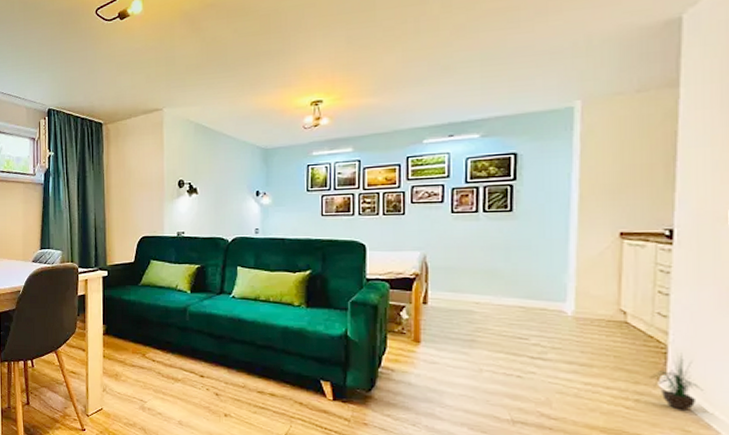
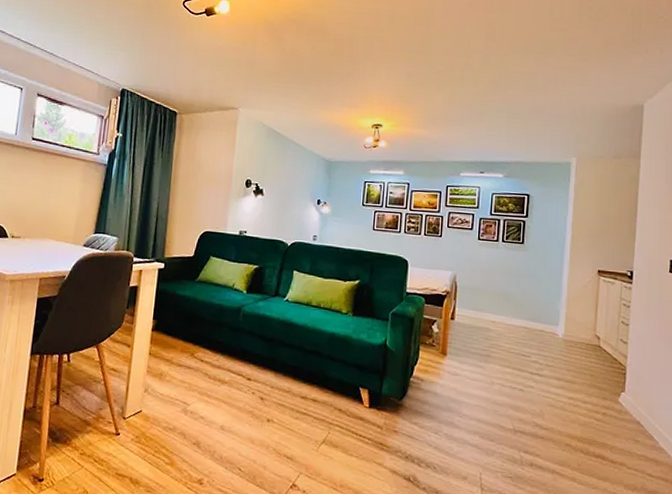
potted plant: present [650,353,703,410] -> none [614,374,648,423]

